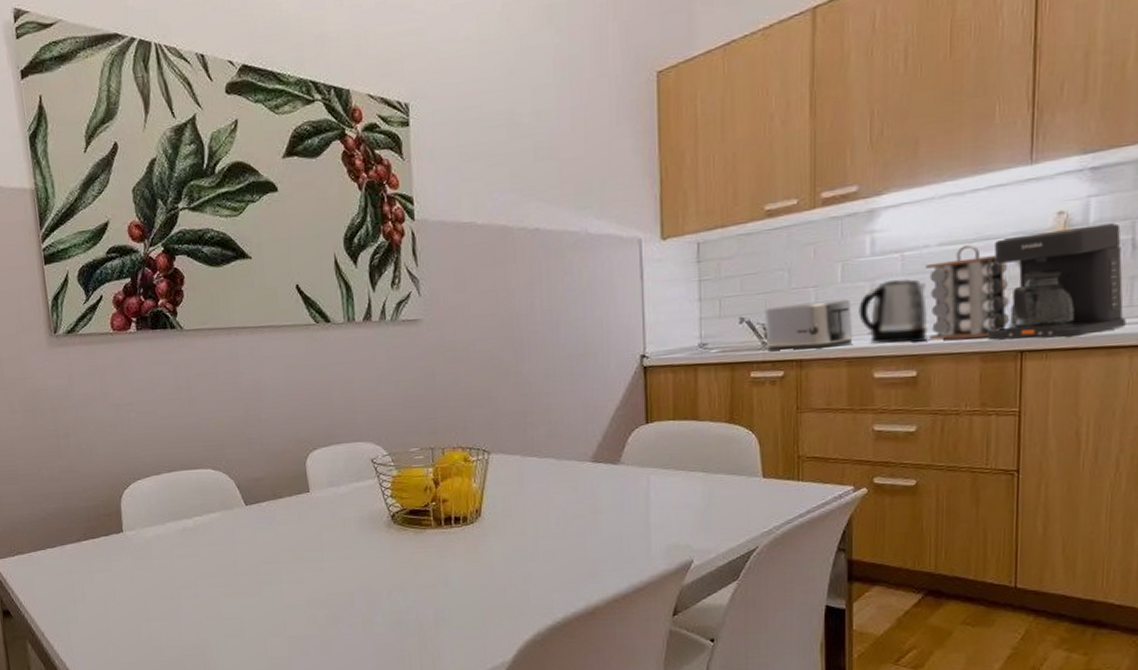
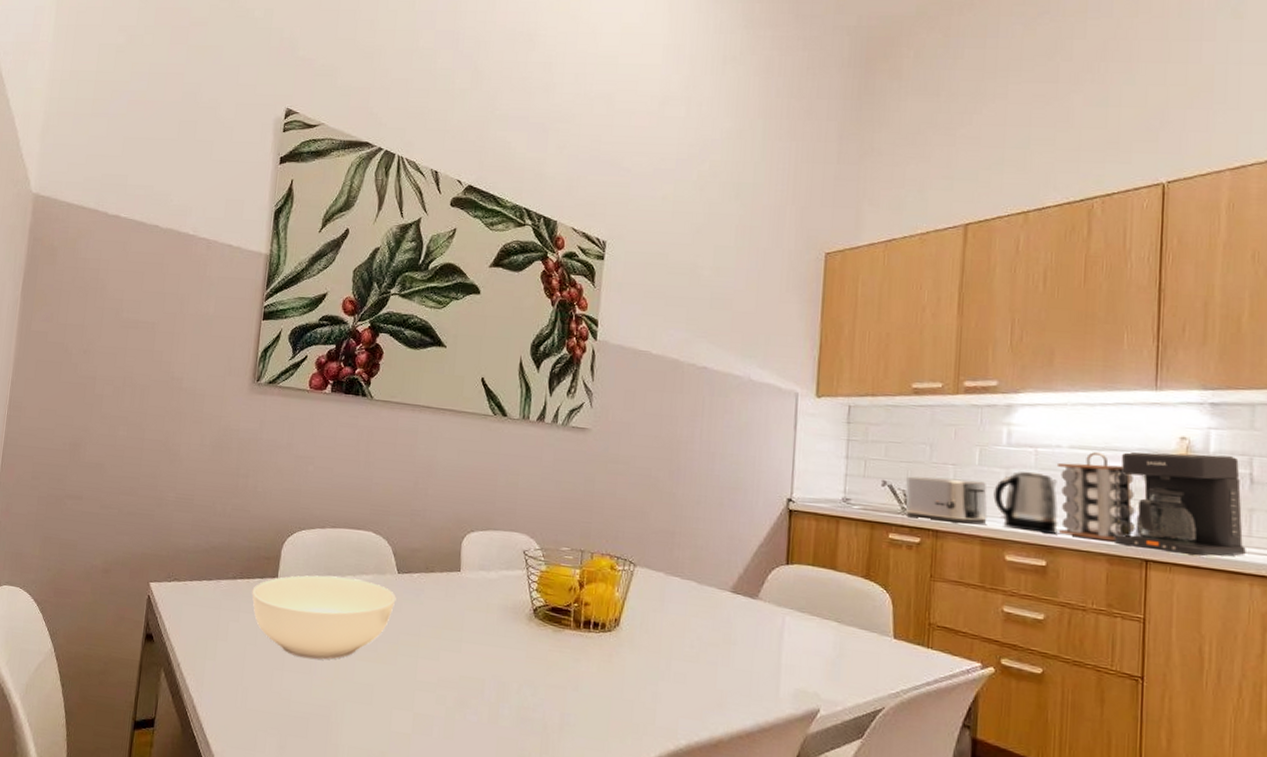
bowl: none [99,518,249,605] -> present [252,575,397,660]

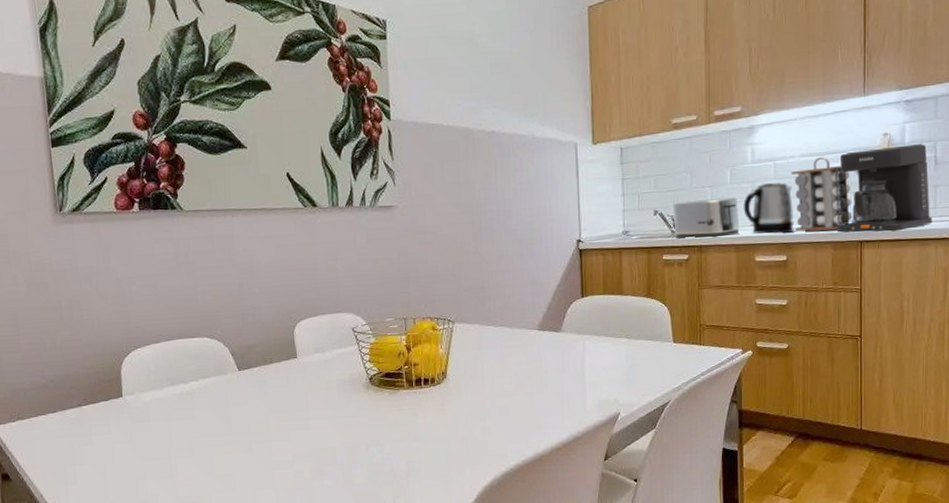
bowl: present [252,575,397,660] -> none [99,383,242,465]

